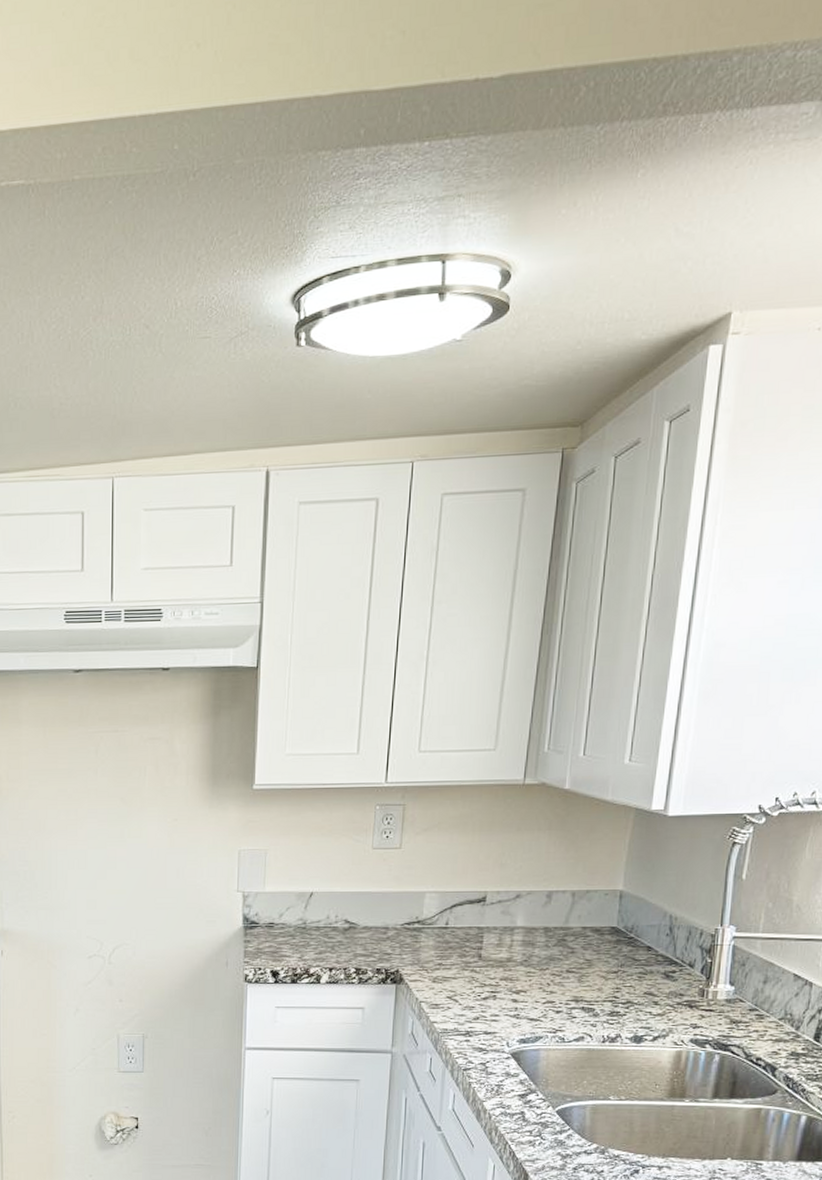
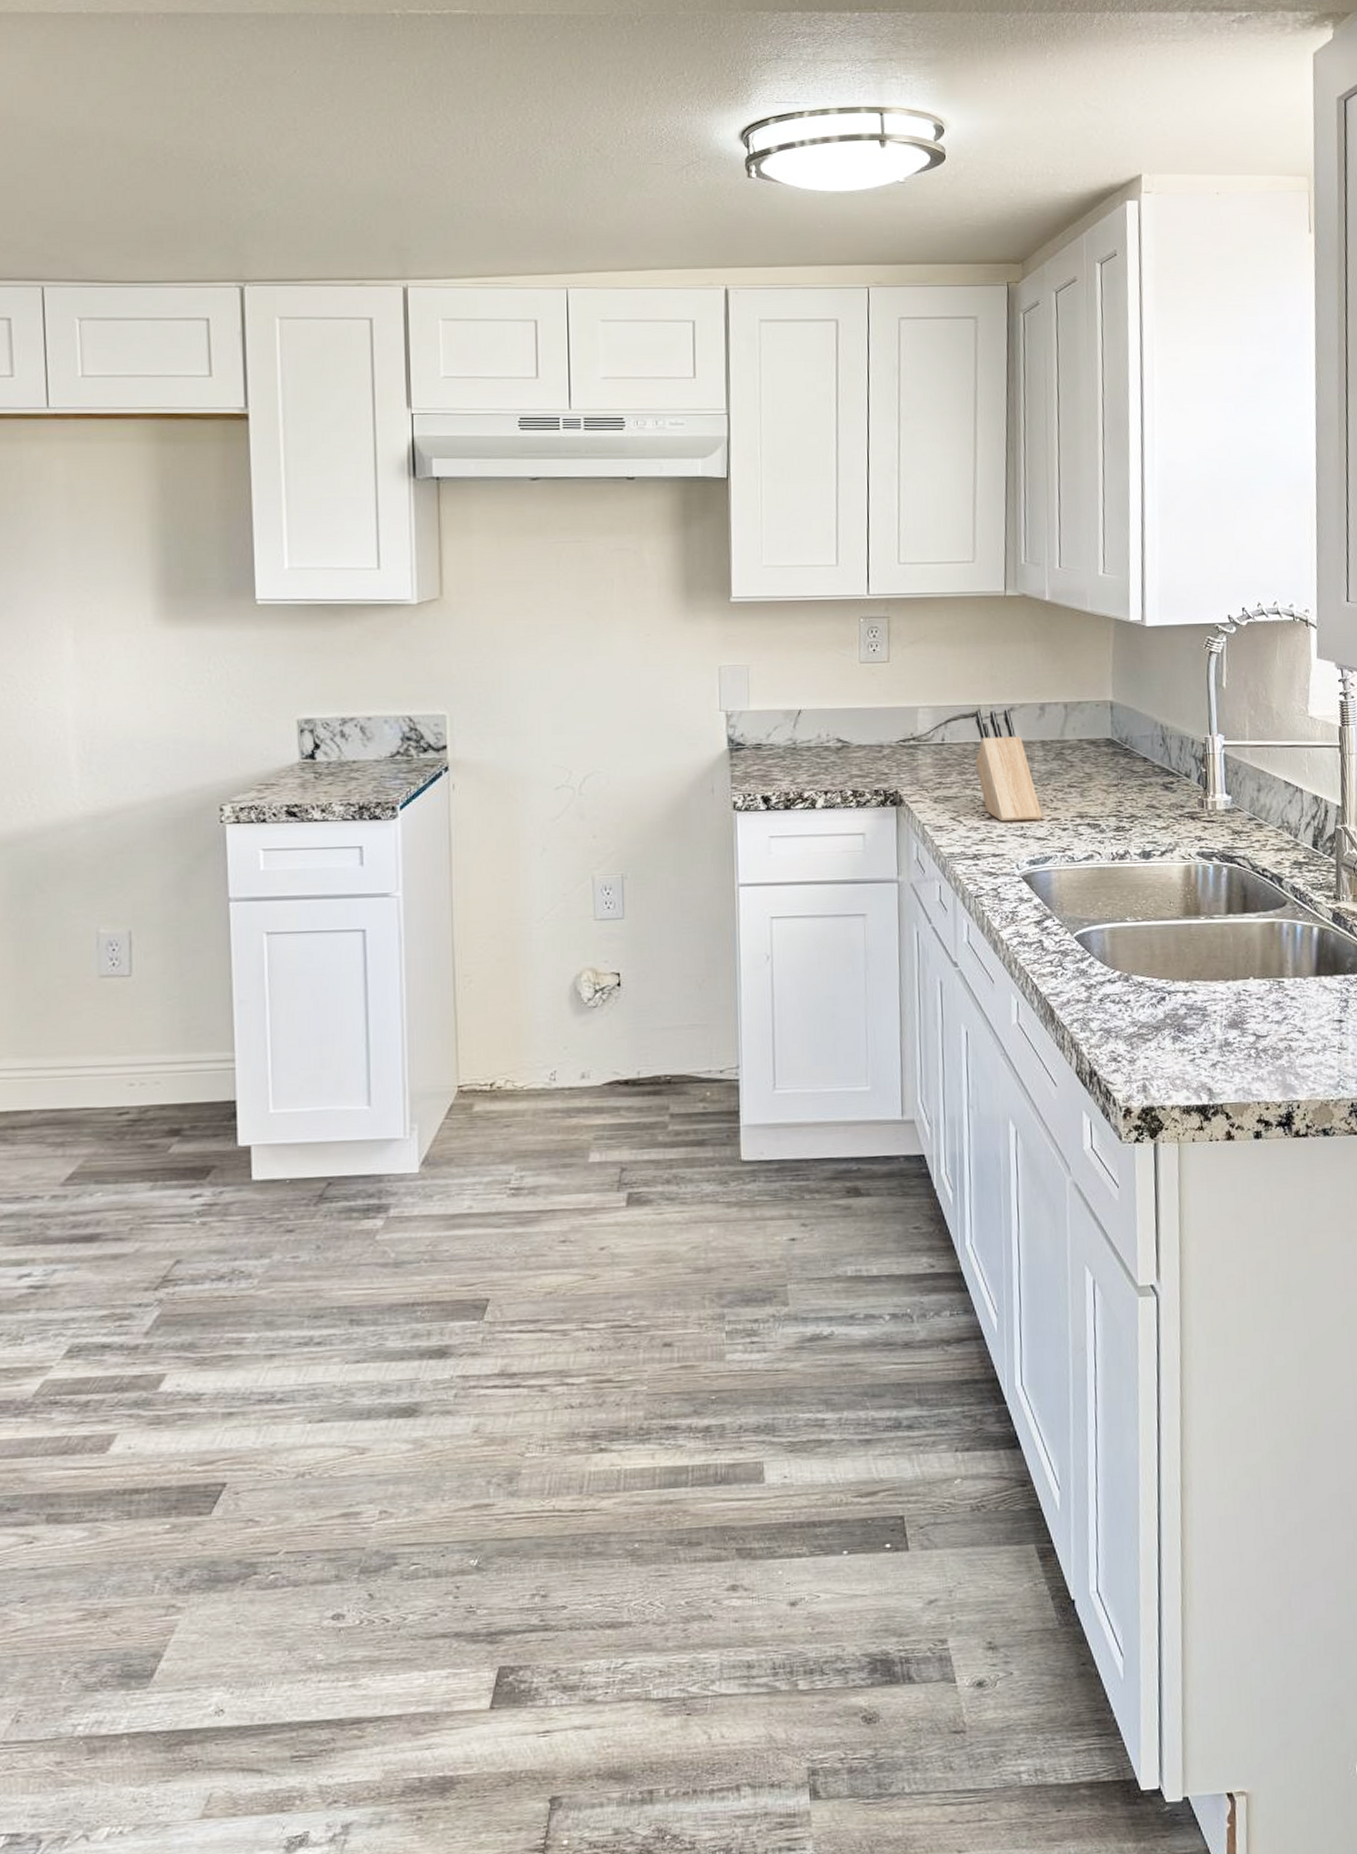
knife block: none [476,896,537,1003] -> present [975,709,1042,822]

